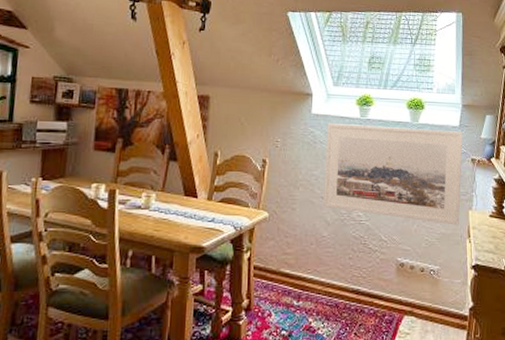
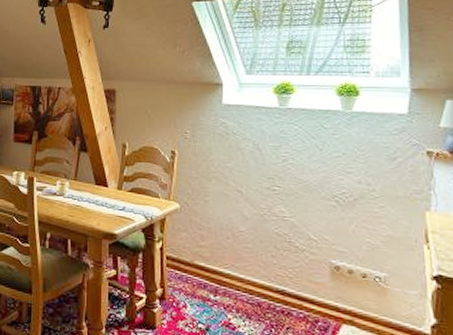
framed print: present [324,123,463,225] -> none [239,114,414,228]

